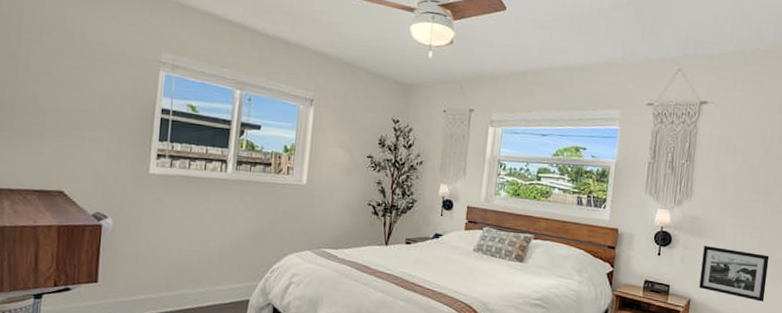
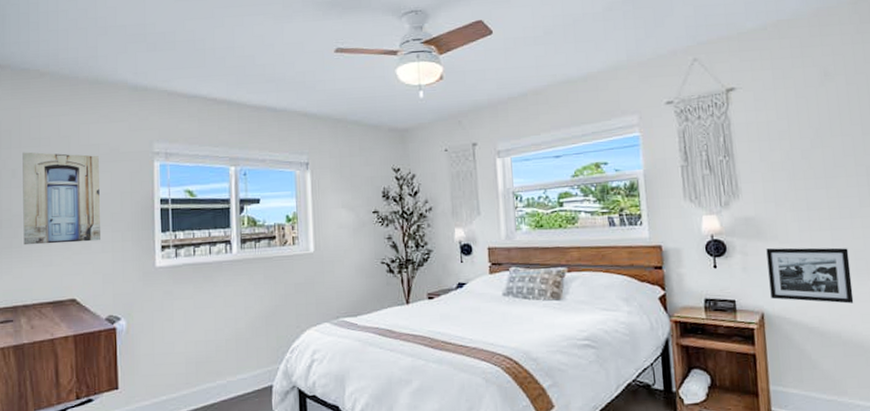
wall art: none [14,37,103,139] -> present [22,152,100,245]

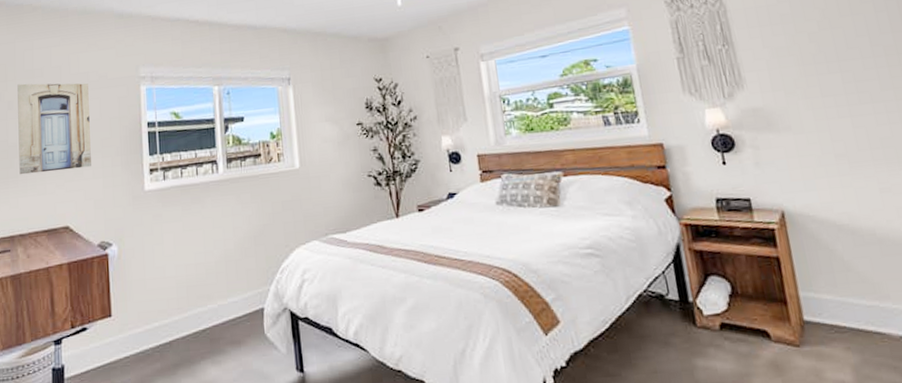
picture frame: present [766,247,854,304] -> none [779,135,887,197]

